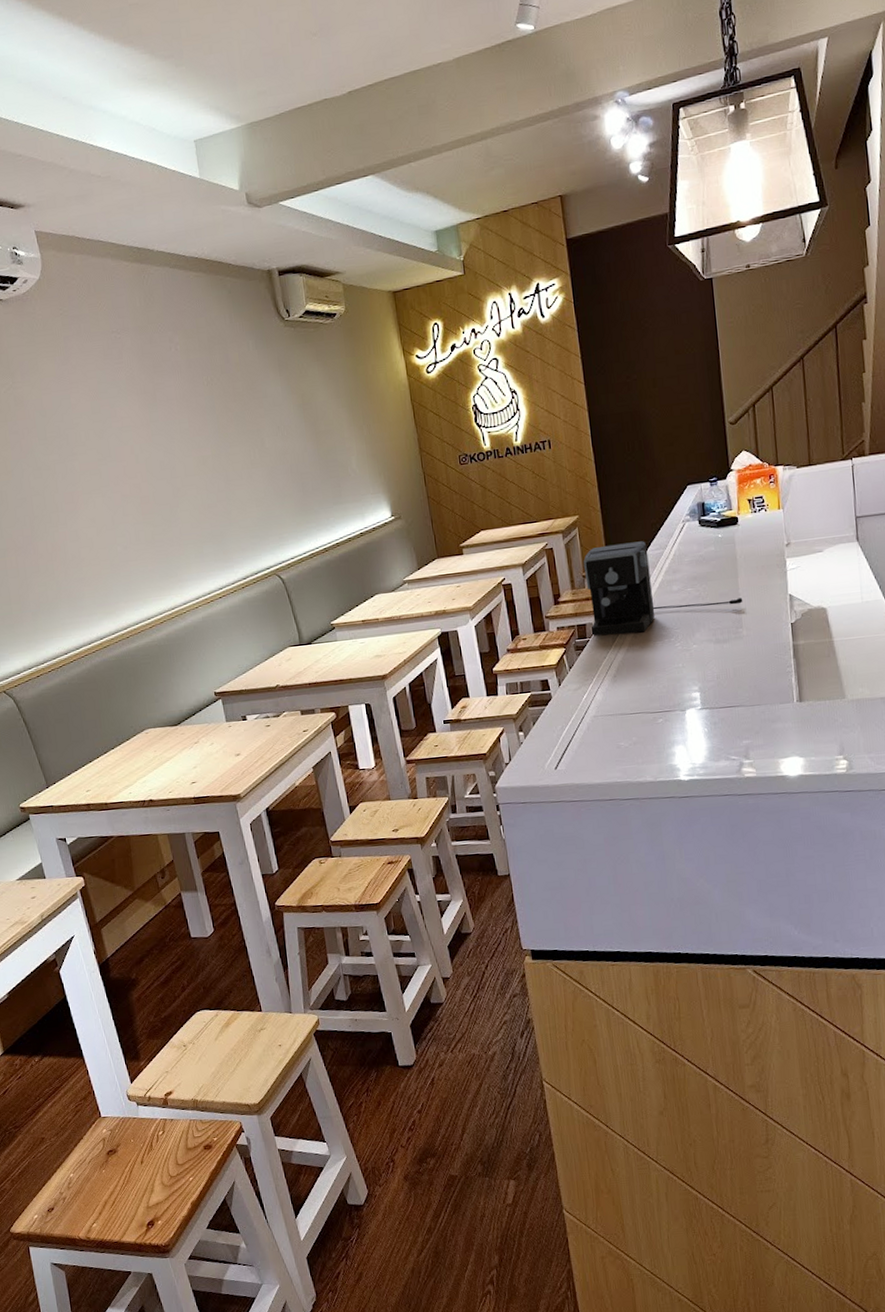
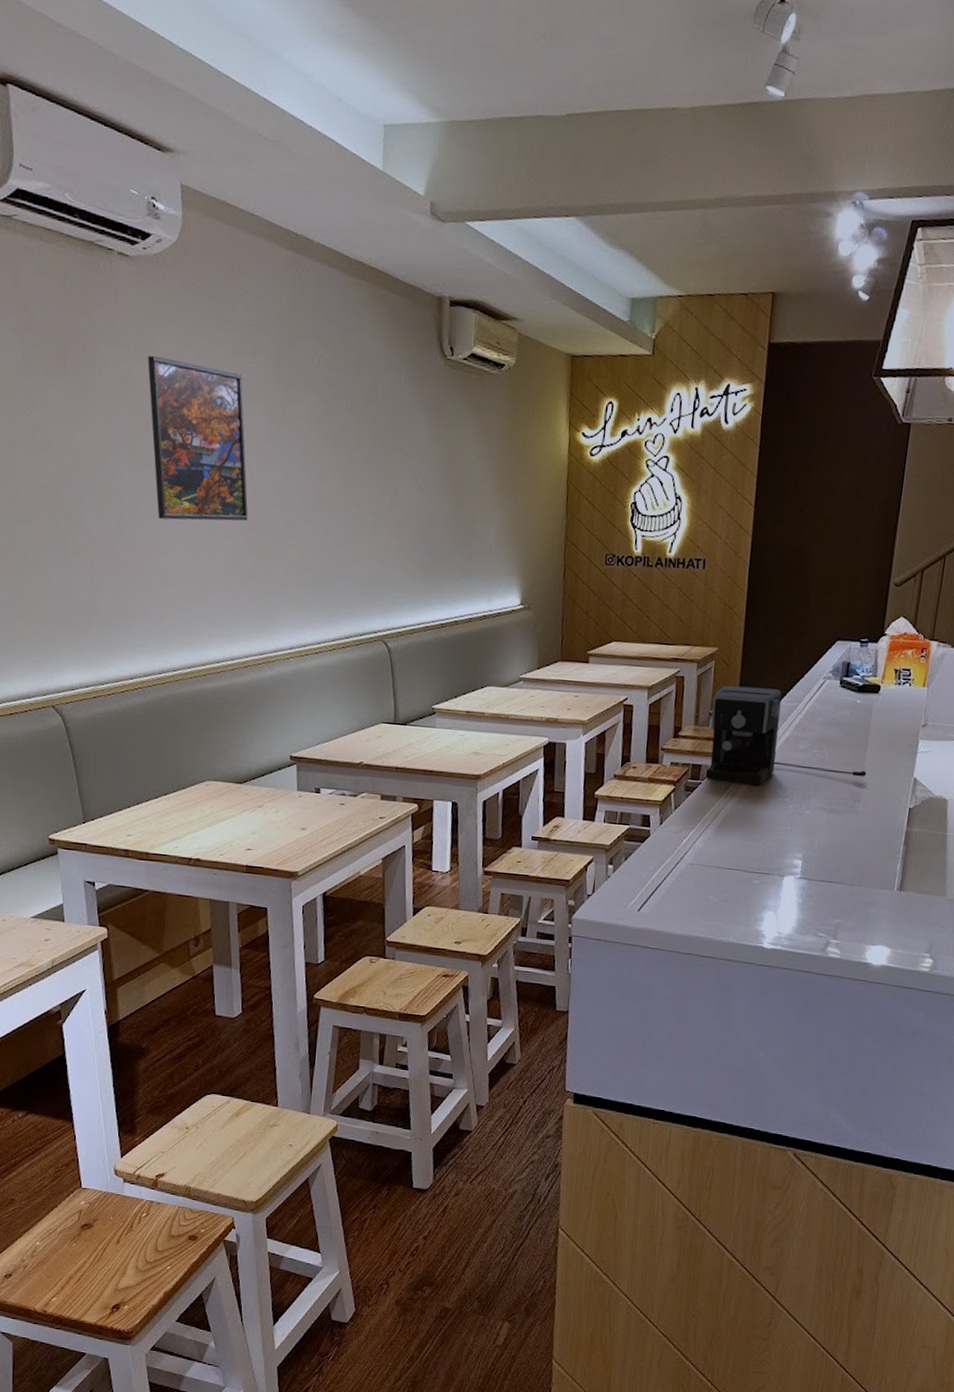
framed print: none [33,374,141,512] -> present [147,355,248,521]

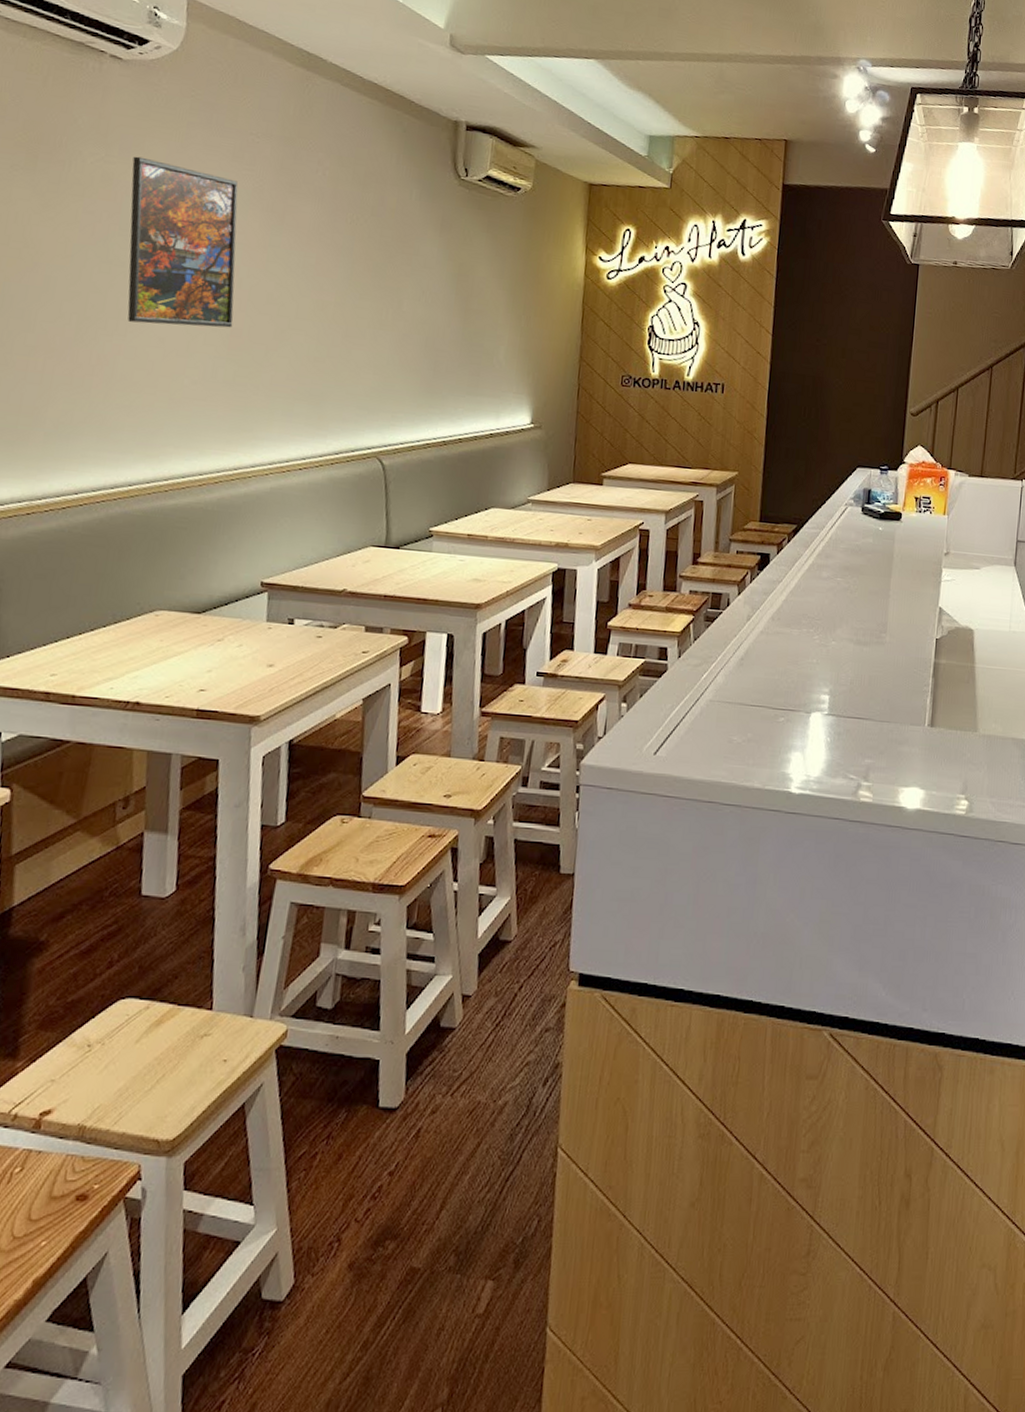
coffee maker: present [706,685,867,786] -> none [727,511,892,616]

